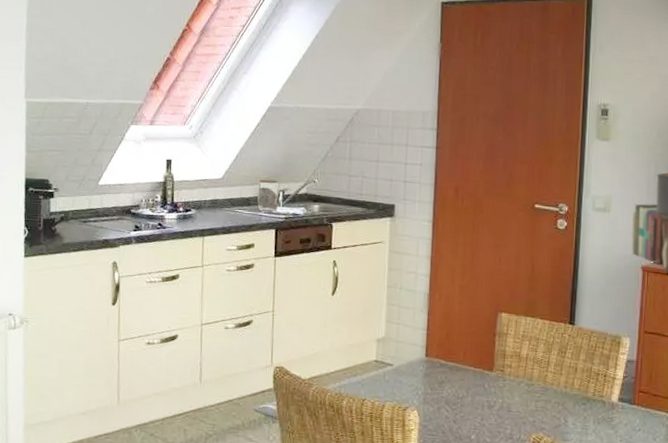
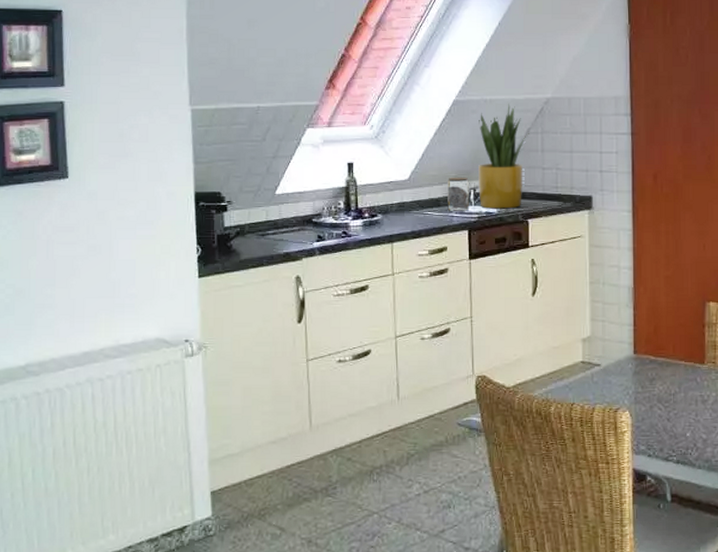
planter: none [287,113,337,212] -> present [478,104,528,209]

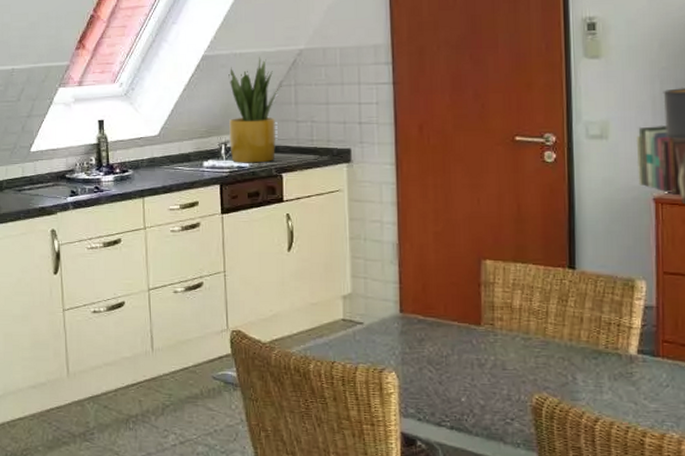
jar: present [447,177,469,211] -> none [198,131,220,166]

